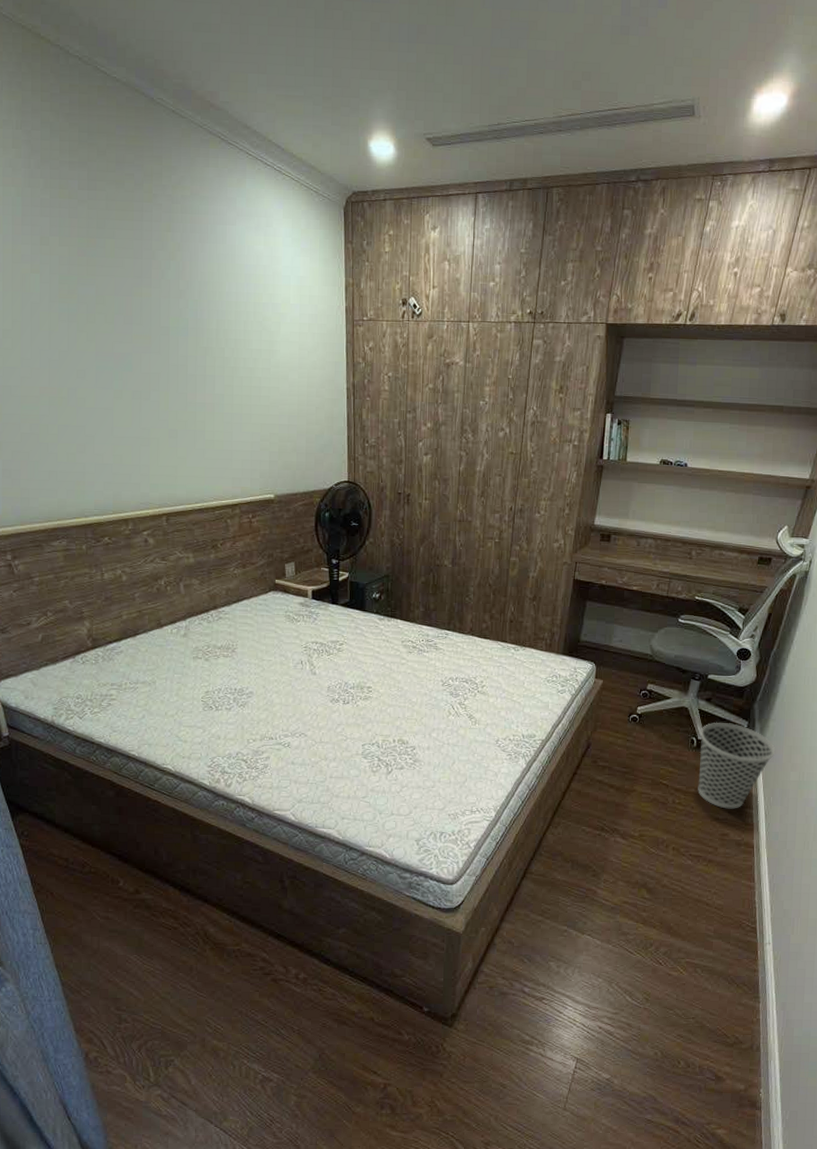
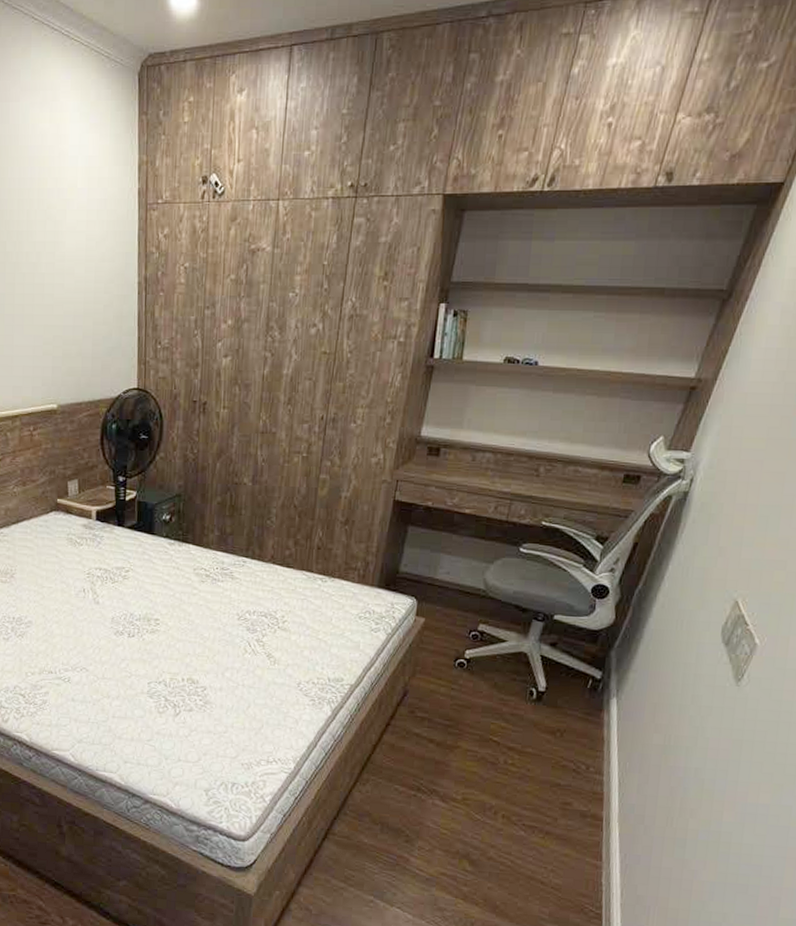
wastebasket: present [698,722,776,809] -> none [535,671,636,774]

